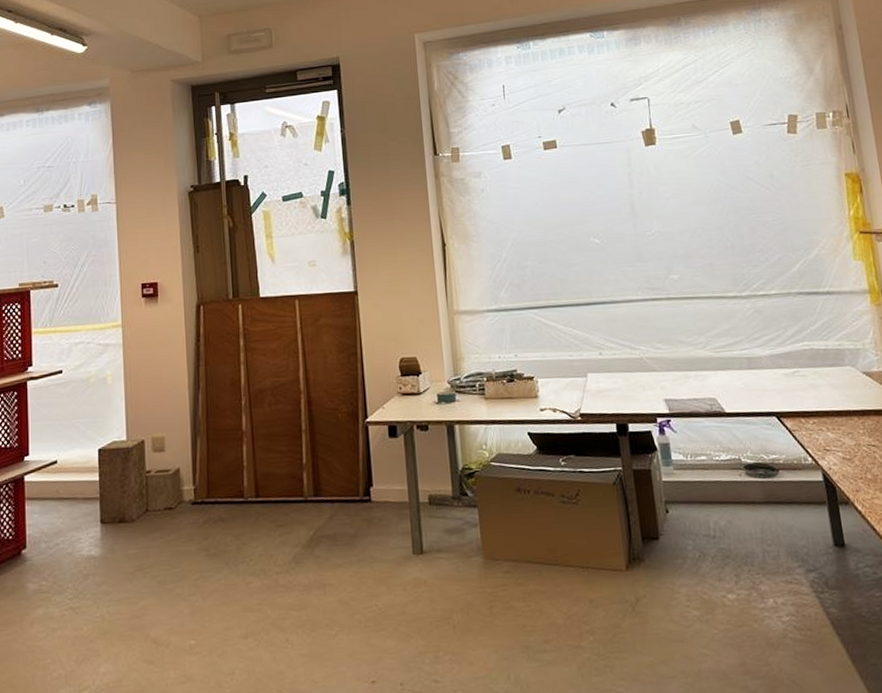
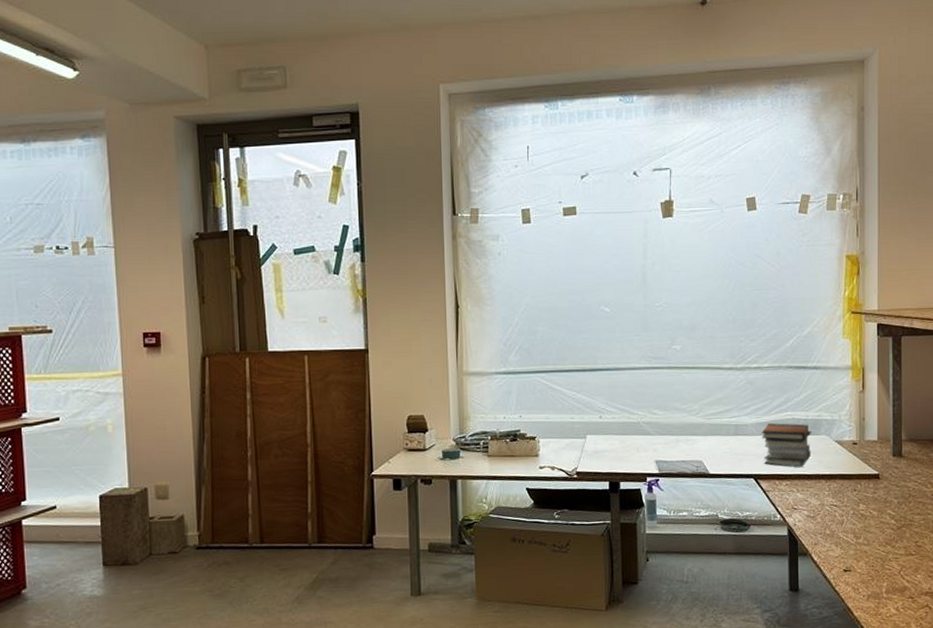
book stack: none [777,354,837,402] -> present [761,423,812,467]

